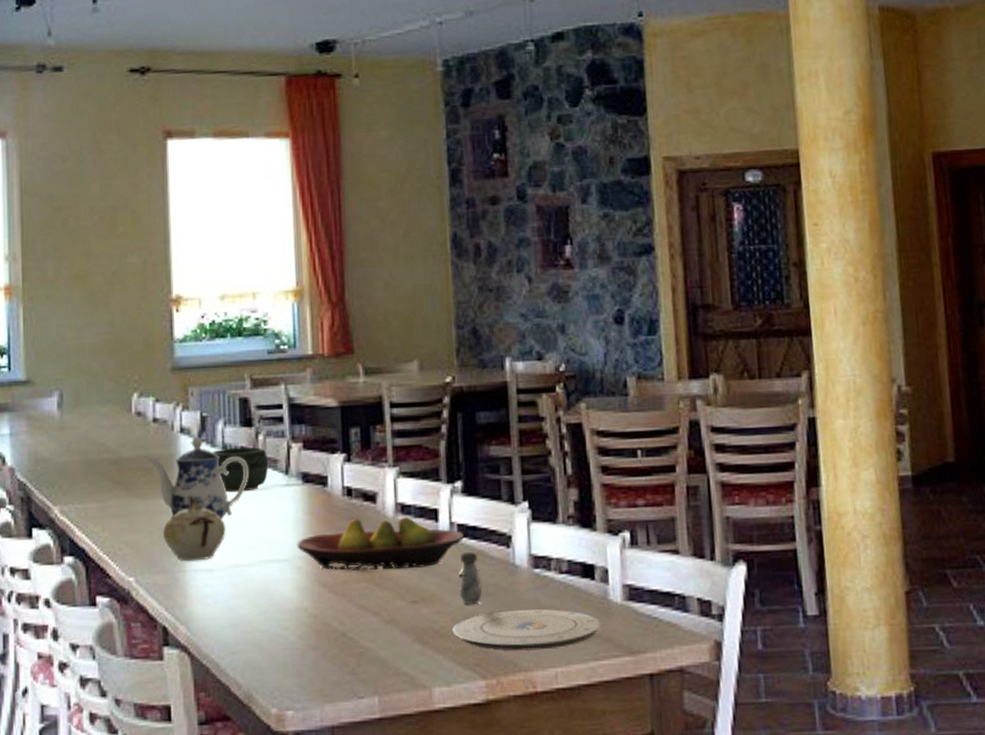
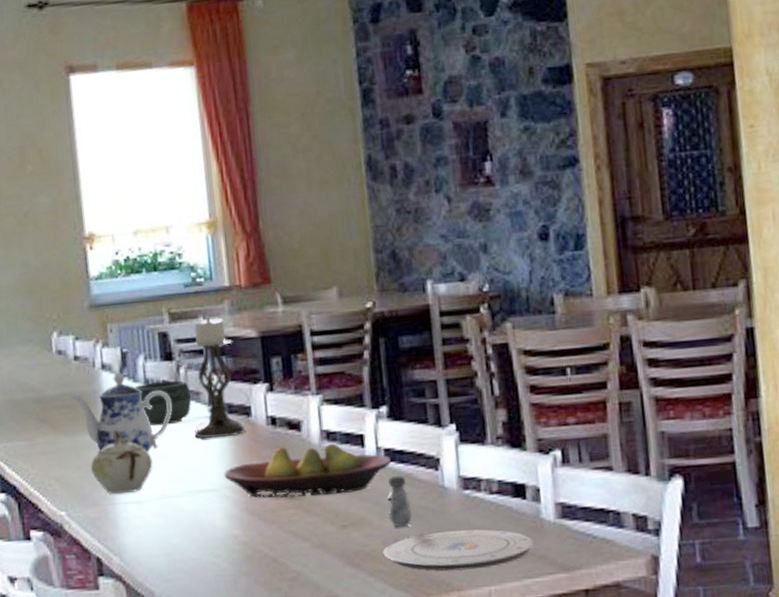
candle holder: none [269,383,321,508] -> present [190,315,246,439]

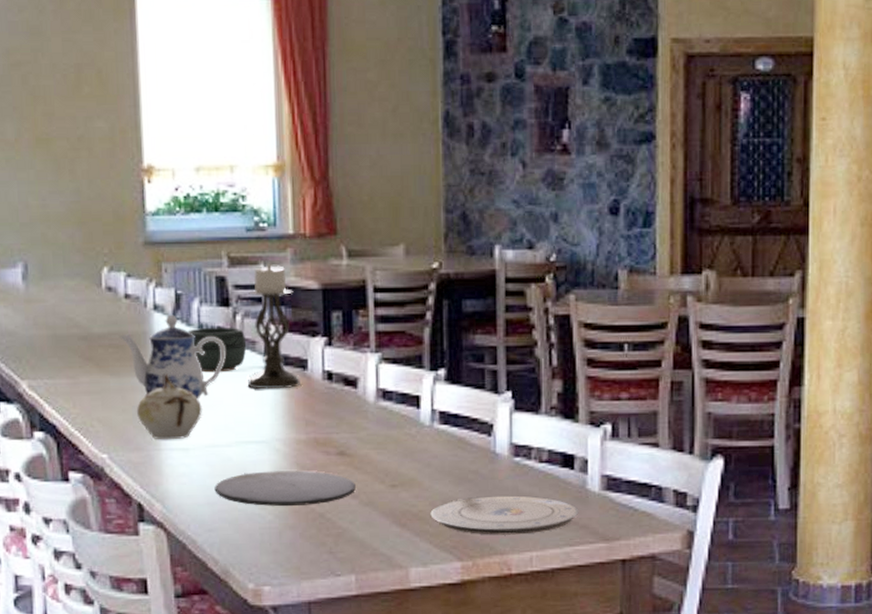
plate: none [168,516,307,554] -> present [214,470,356,507]
fruit bowl: present [224,443,392,498] -> none [275,402,446,455]
salt shaker: present [388,476,412,528] -> none [439,439,462,490]

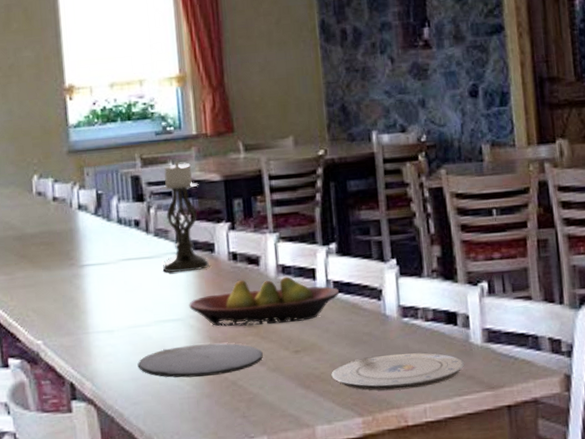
teapot: present [119,315,227,400] -> none [49,212,143,286]
sugar bowl: present [136,373,203,440] -> none [66,264,125,325]
bowl: present [187,327,247,373] -> none [108,219,161,262]
fruit bowl: none [275,402,446,455] -> present [189,276,340,327]

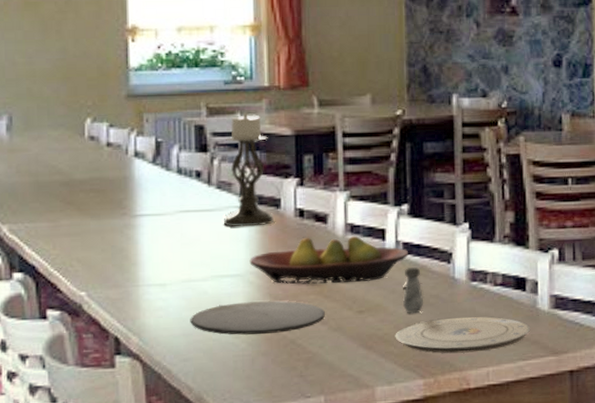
salt shaker: none [337,305,358,353] -> present [403,267,424,314]

